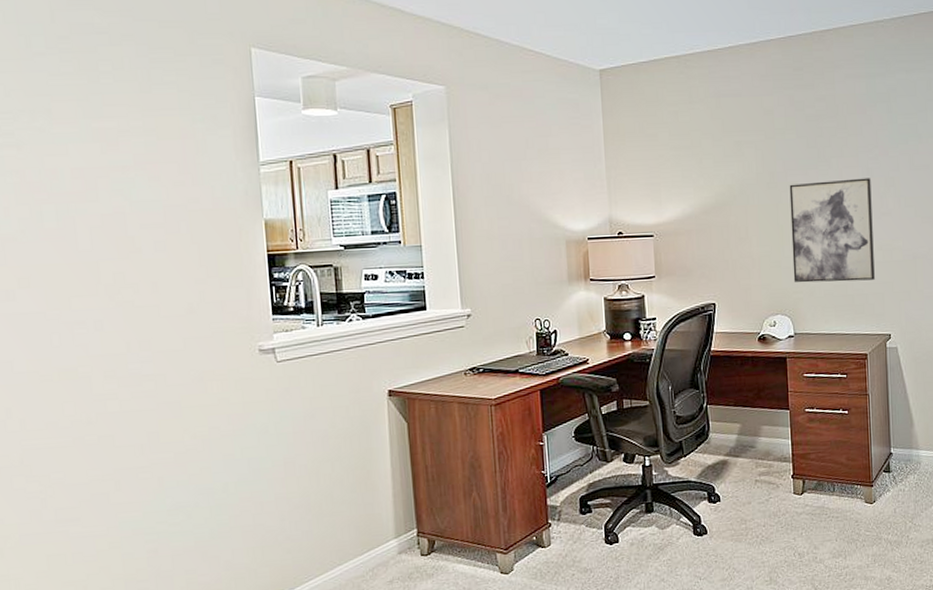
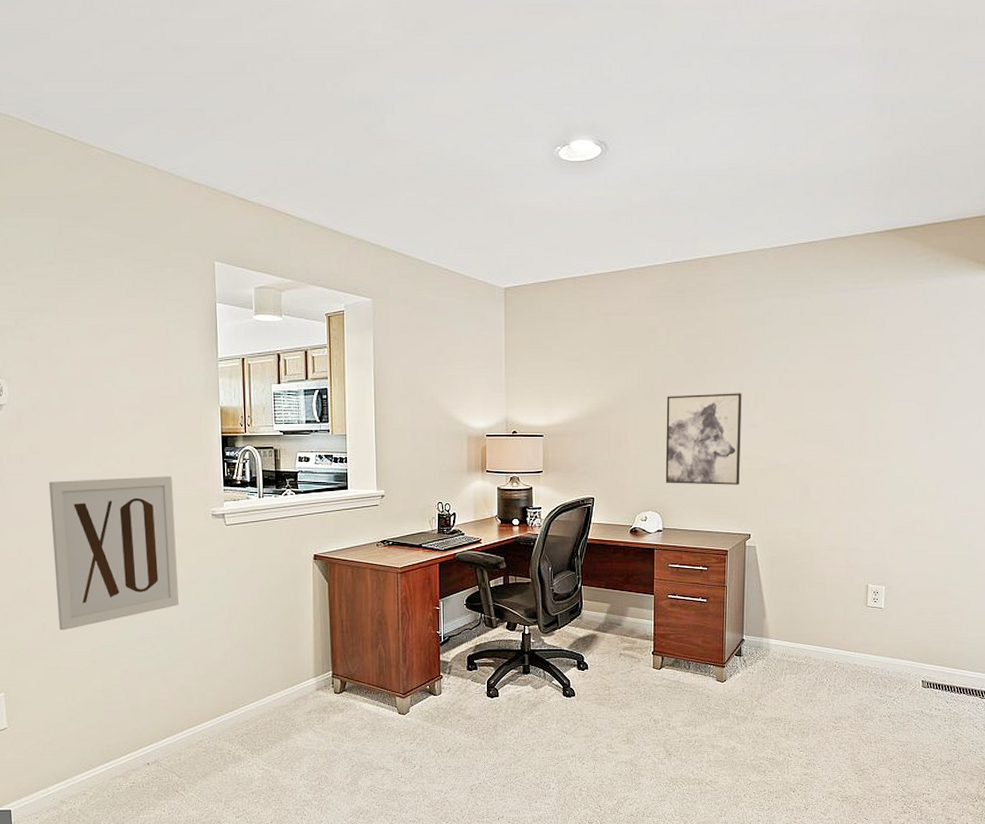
wall art: none [44,306,220,507] -> present [48,476,179,631]

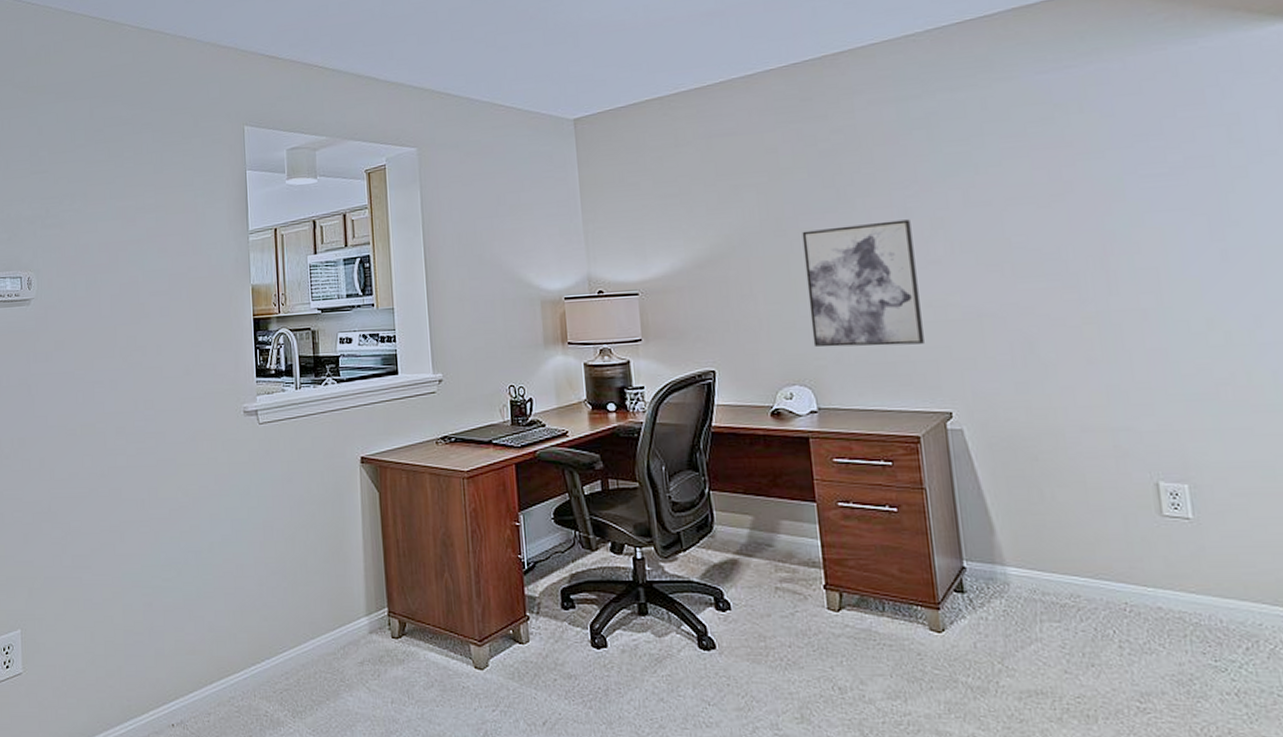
wall art: present [48,476,179,631] -> none [73,368,208,555]

